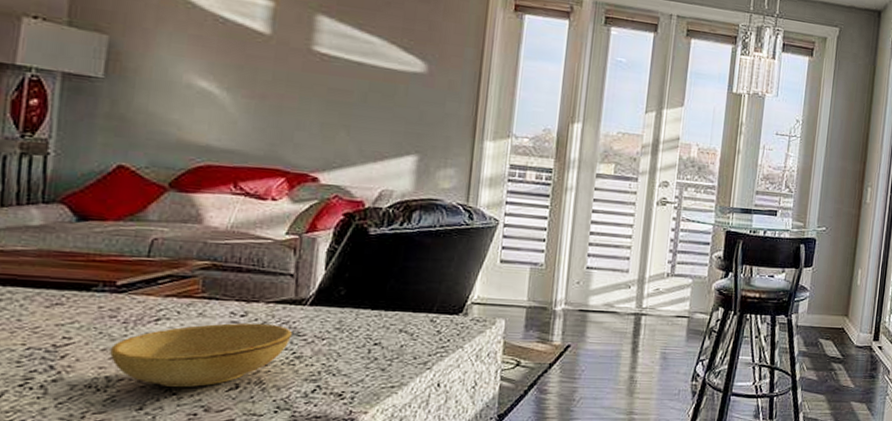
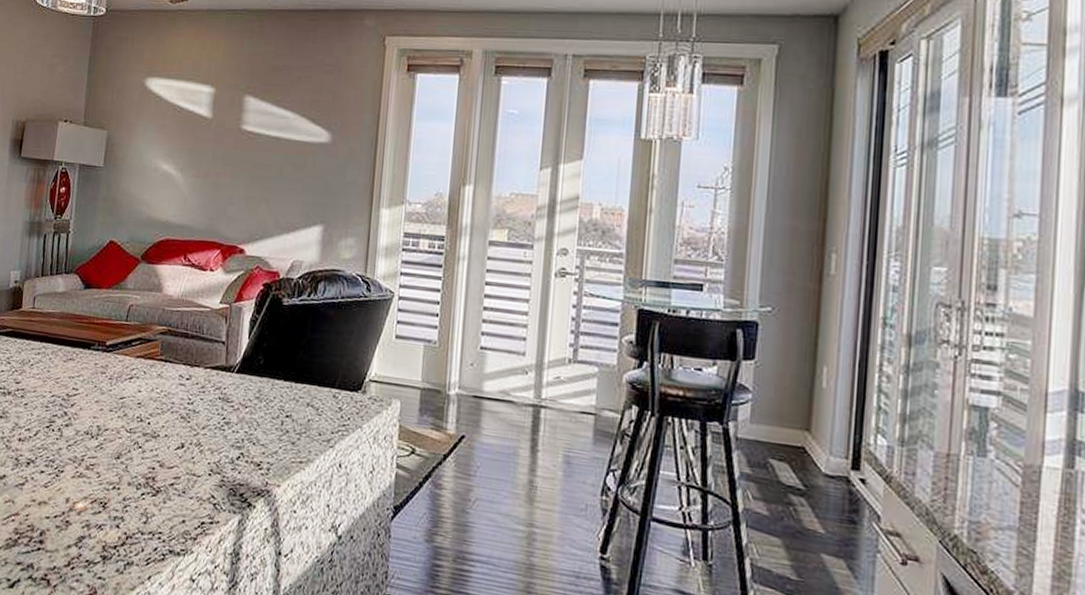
bowl: present [110,323,292,387] -> none [100,385,223,443]

